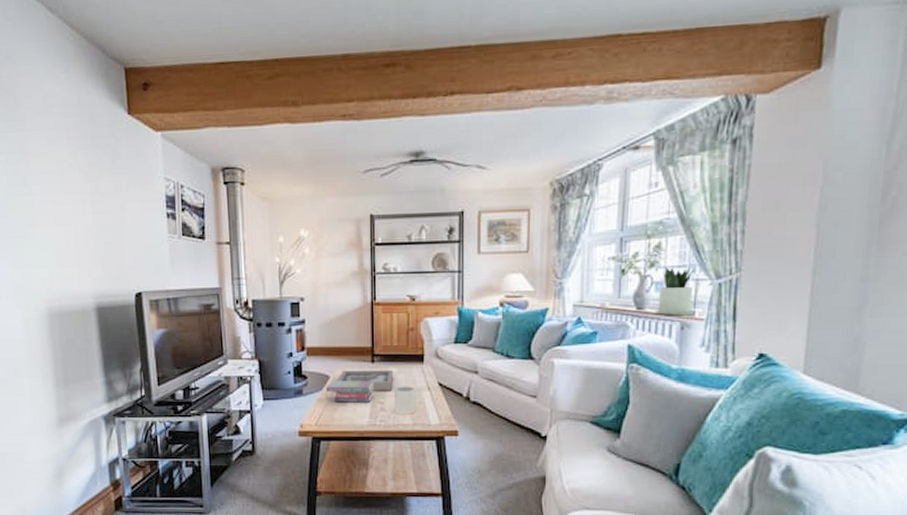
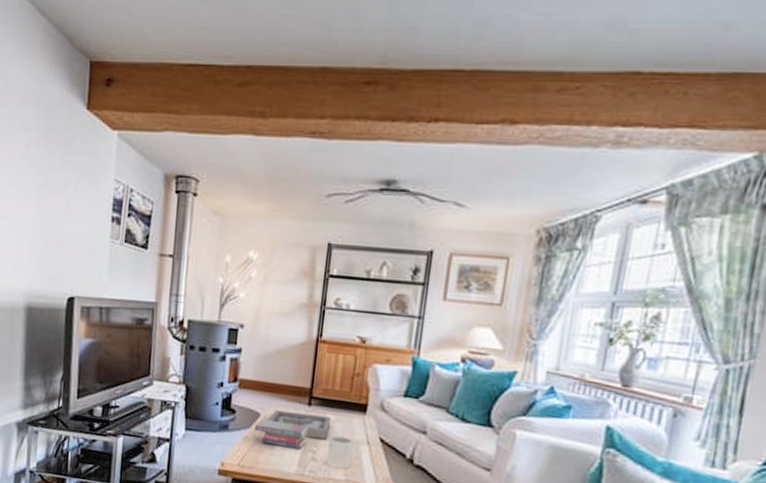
planter: present [654,267,695,316] -> none [643,343,696,403]

